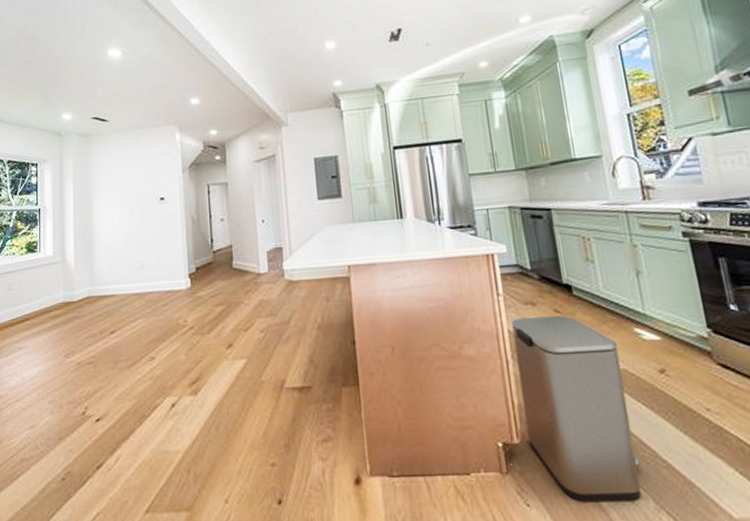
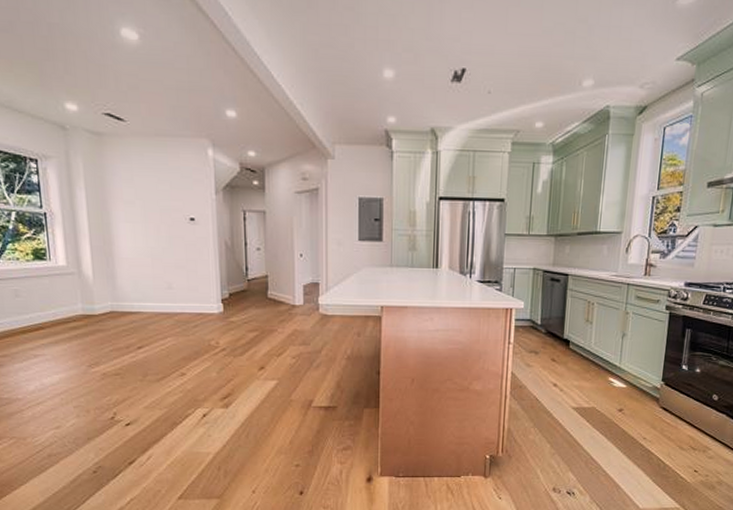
pedal bin: present [511,315,642,503] -> none [510,363,593,497]

